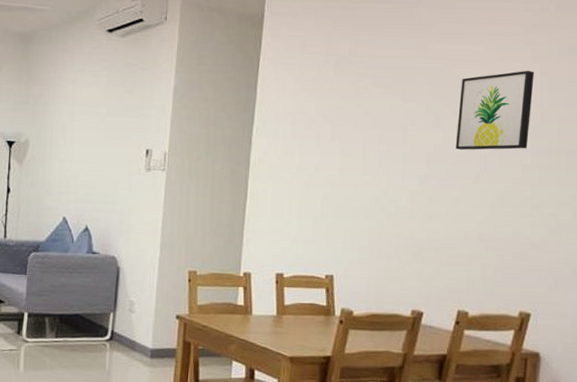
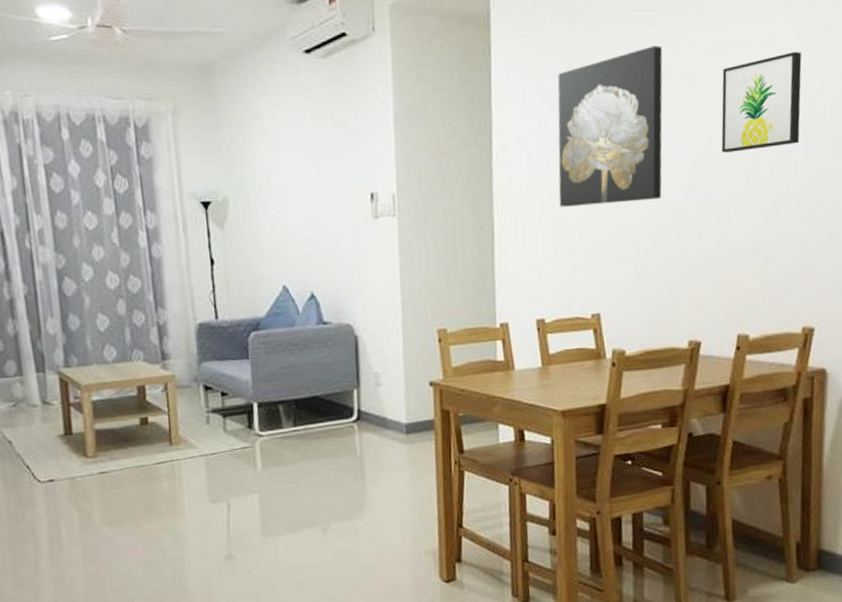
wall art: none [306,54,410,183] -> present [557,45,663,207]

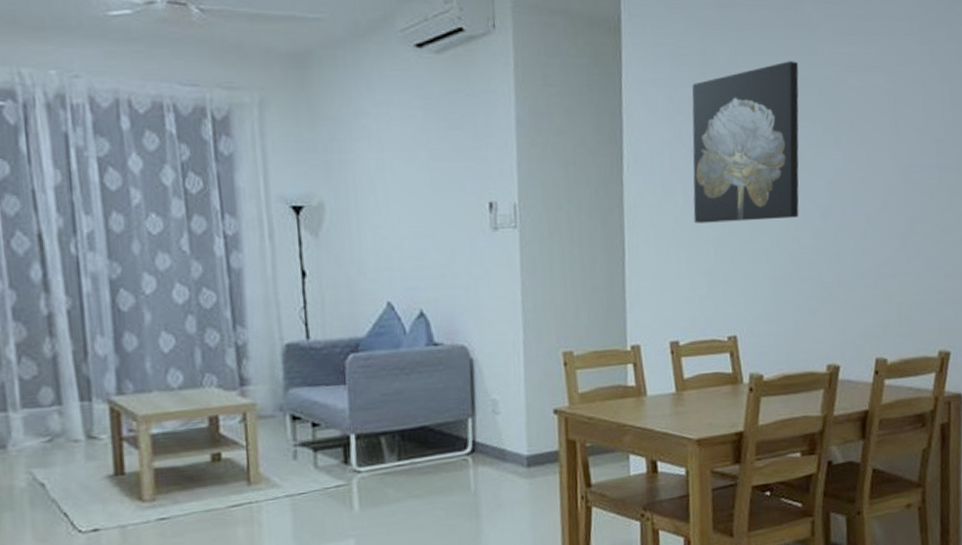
wall art: present [721,51,802,153] -> none [857,74,934,173]

